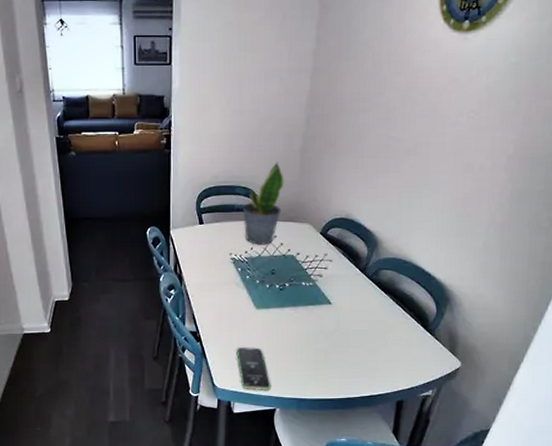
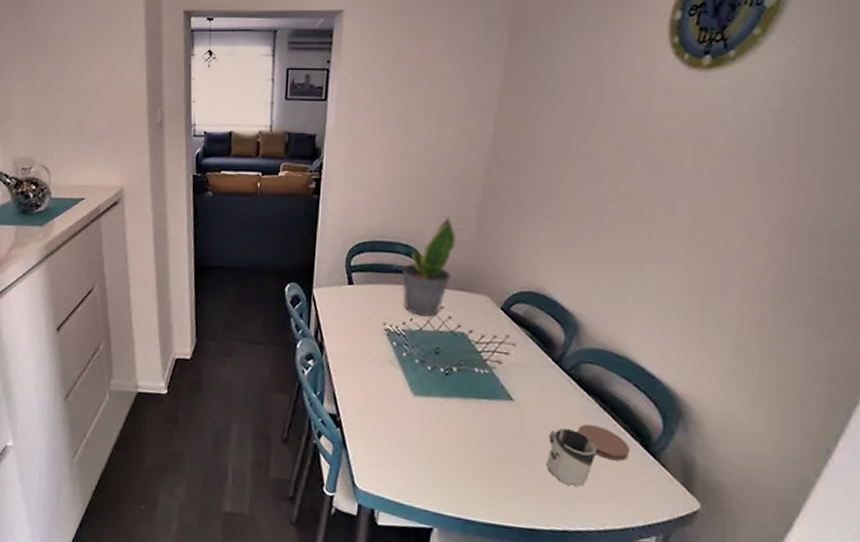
smartphone: present [237,347,271,390] -> none [385,441,428,502]
cup: none [357,321,392,362] -> present [547,428,597,487]
coaster: none [379,315,415,340] -> present [578,424,631,461]

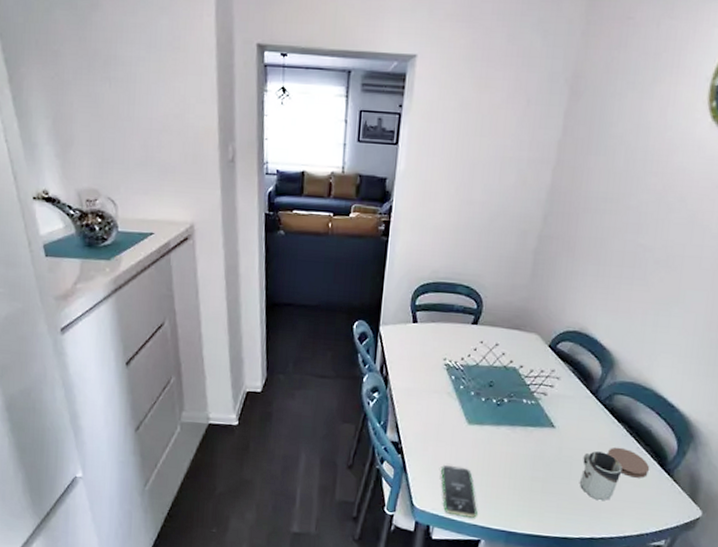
smartphone: none [385,441,428,502] -> present [441,465,478,518]
potted plant: present [401,217,457,317] -> none [462,261,513,353]

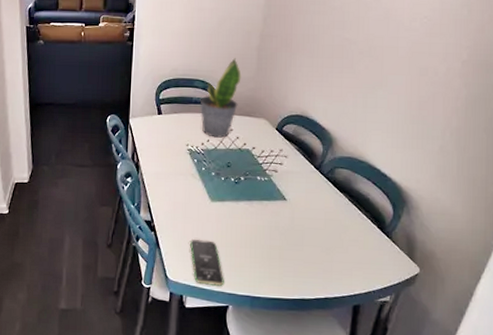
potted plant: none [462,261,513,353] -> present [199,58,241,138]
cup: present [580,451,623,500] -> none [312,219,348,263]
coaster: present [608,447,650,478] -> none [334,214,371,241]

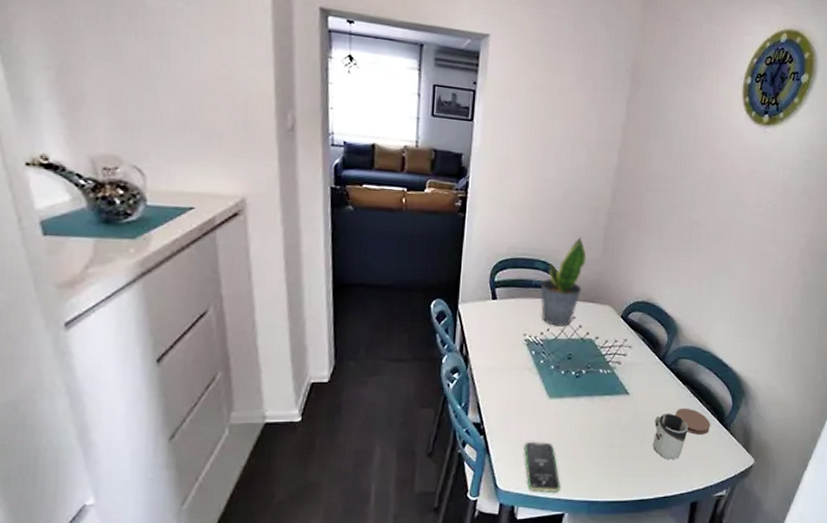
cup: none [312,219,348,263] -> present [653,414,688,459]
coaster: none [334,214,371,241] -> present [676,408,711,435]

